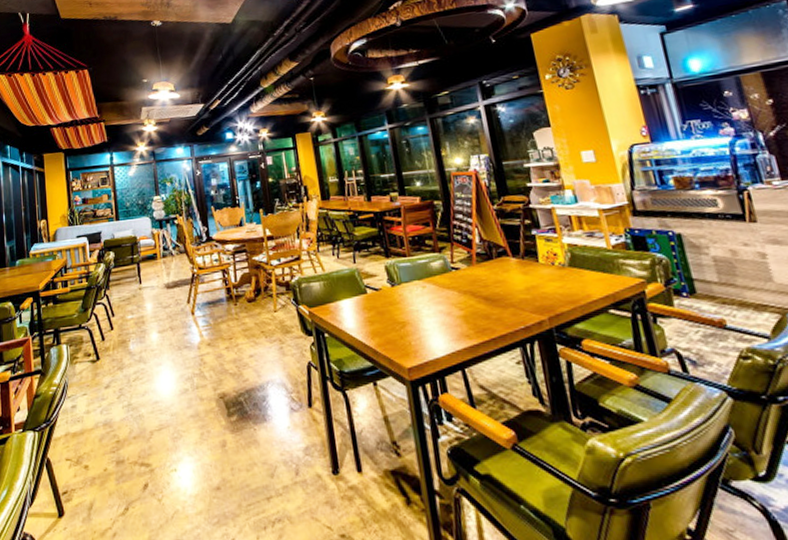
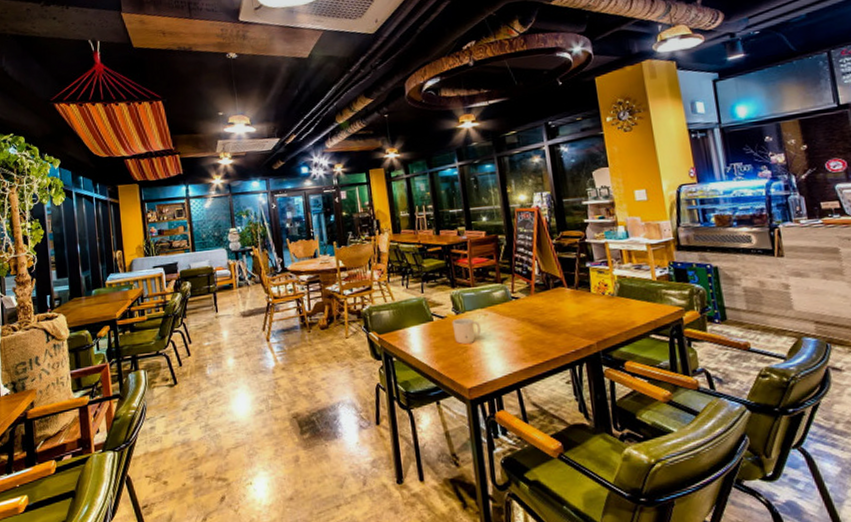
mug: none [387,290,419,320] -> present [452,317,481,345]

